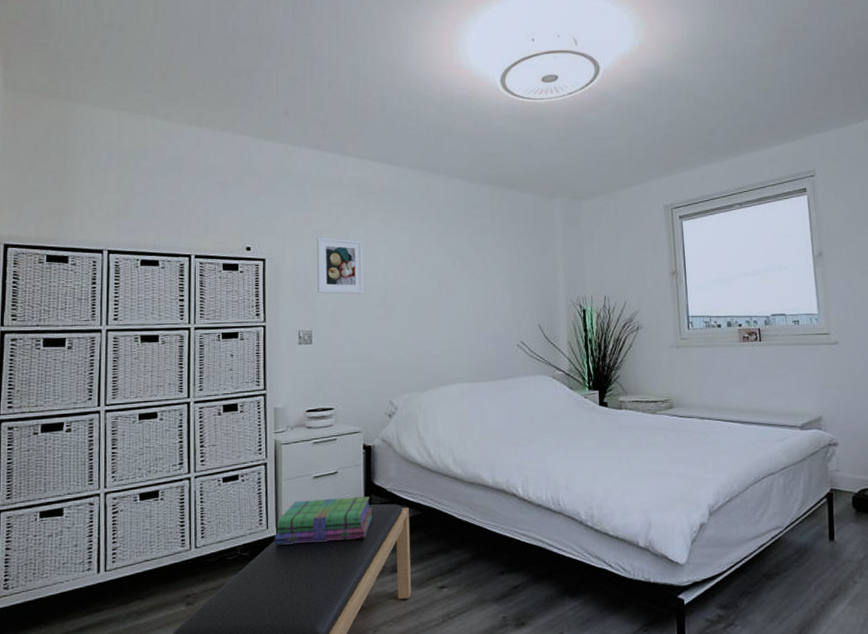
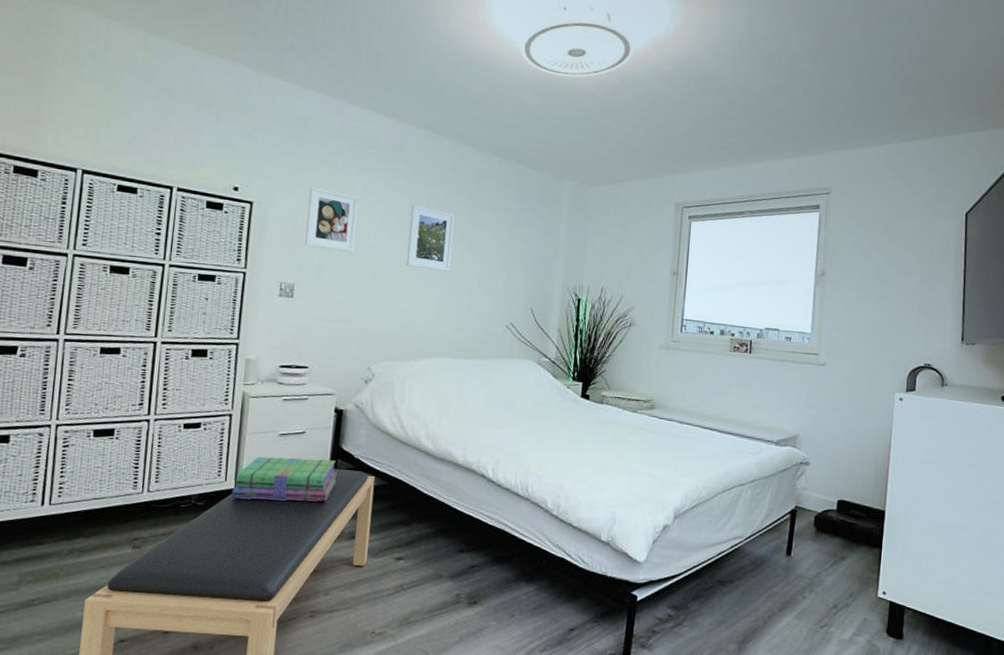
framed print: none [413,241,456,300] -> present [406,204,455,271]

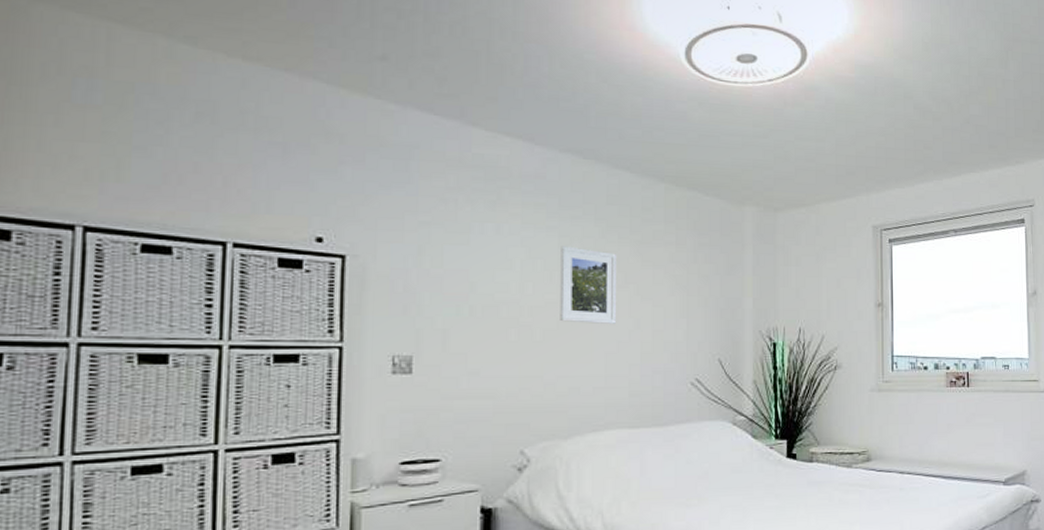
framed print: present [305,185,359,253] -> none [423,230,491,311]

